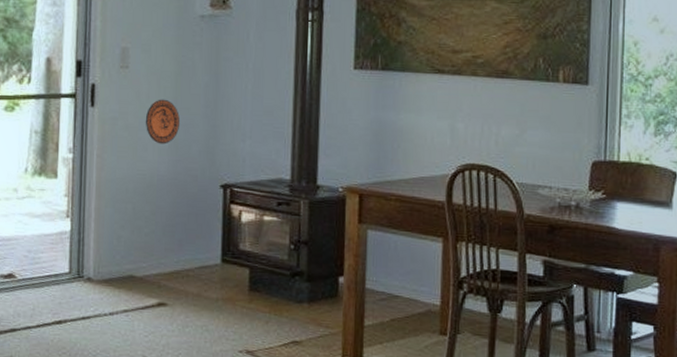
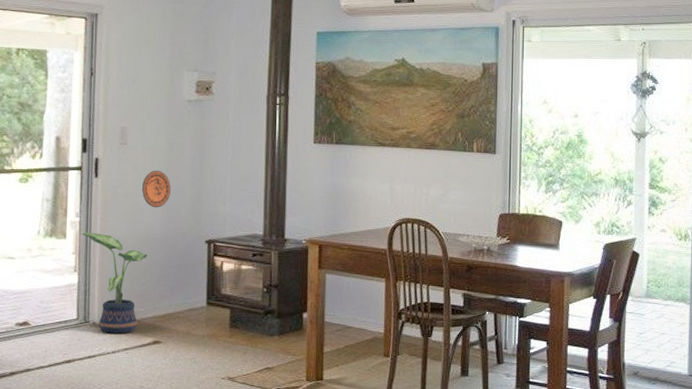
potted plant: none [75,170,152,293] -> present [81,232,148,334]

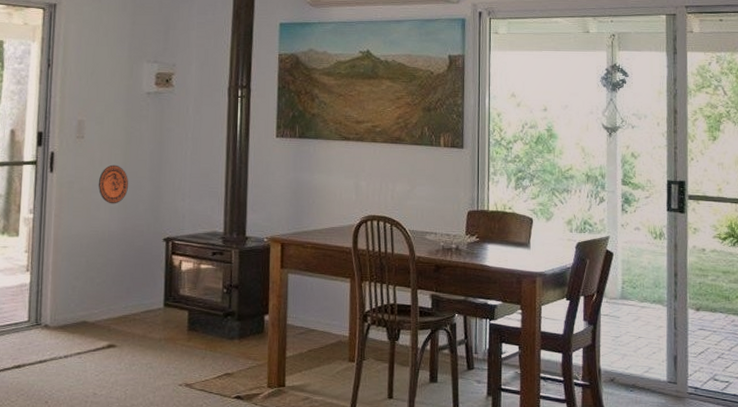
potted plant: present [81,232,148,334] -> none [35,229,103,337]

